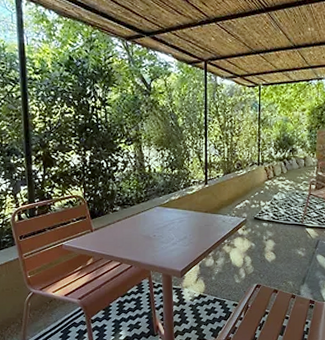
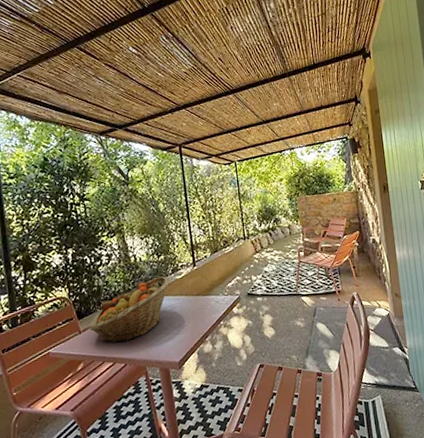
fruit basket: none [101,189,181,245] -> present [89,276,170,343]

